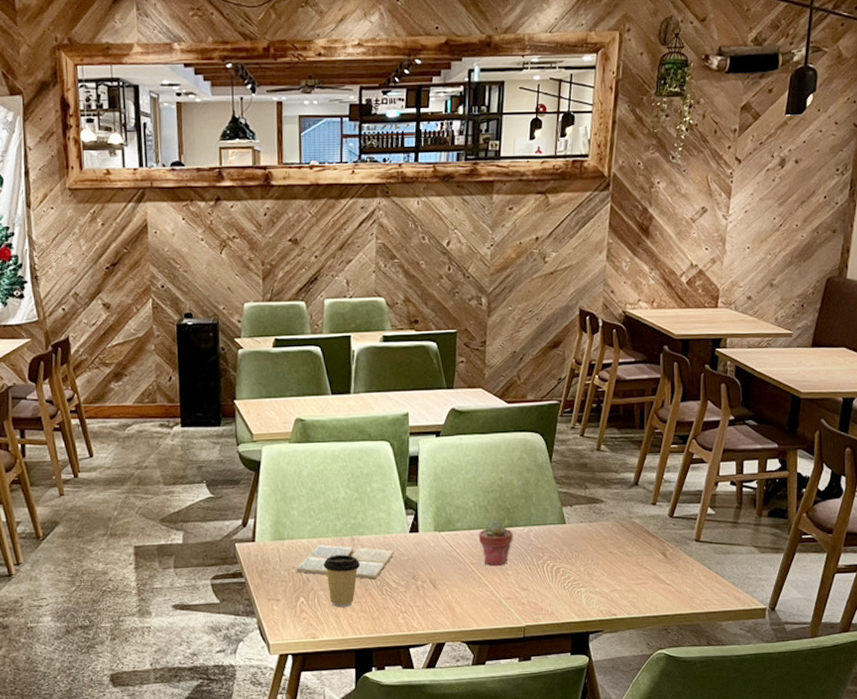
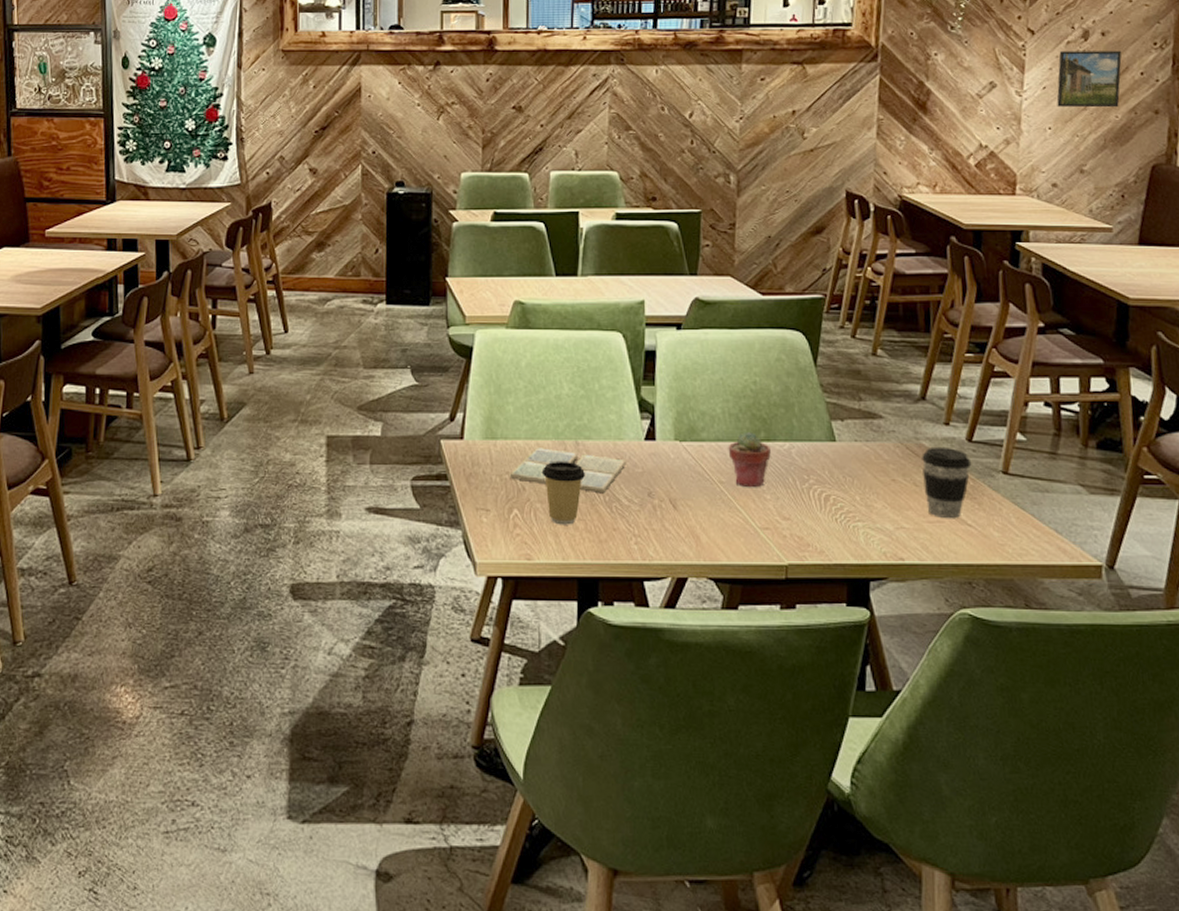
coffee cup: none [633,523,672,581] -> present [922,446,972,519]
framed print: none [755,176,811,229] -> present [1056,50,1122,108]

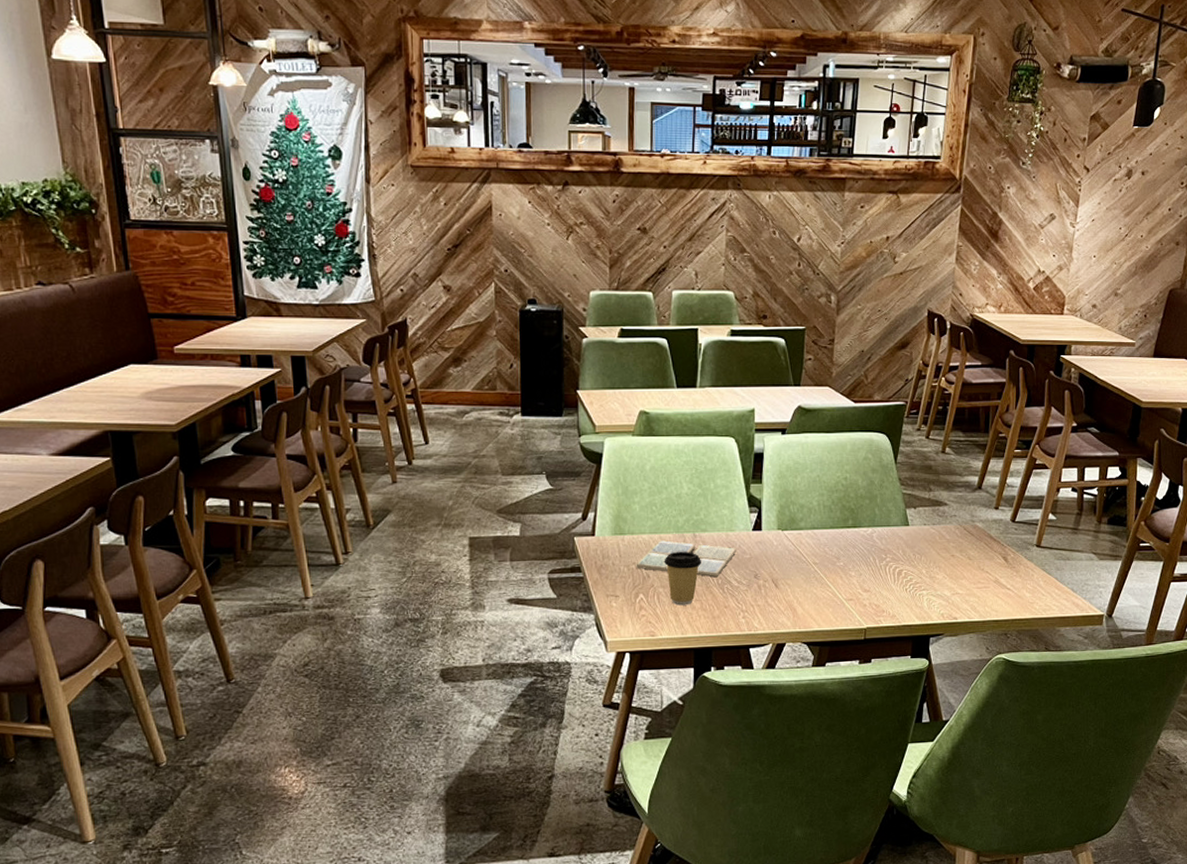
potted succulent: present [728,432,771,487] -> none [821,521,856,566]
coffee cup: present [922,446,972,519] -> none [976,527,1013,585]
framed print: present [1056,50,1122,108] -> none [1102,188,1156,239]

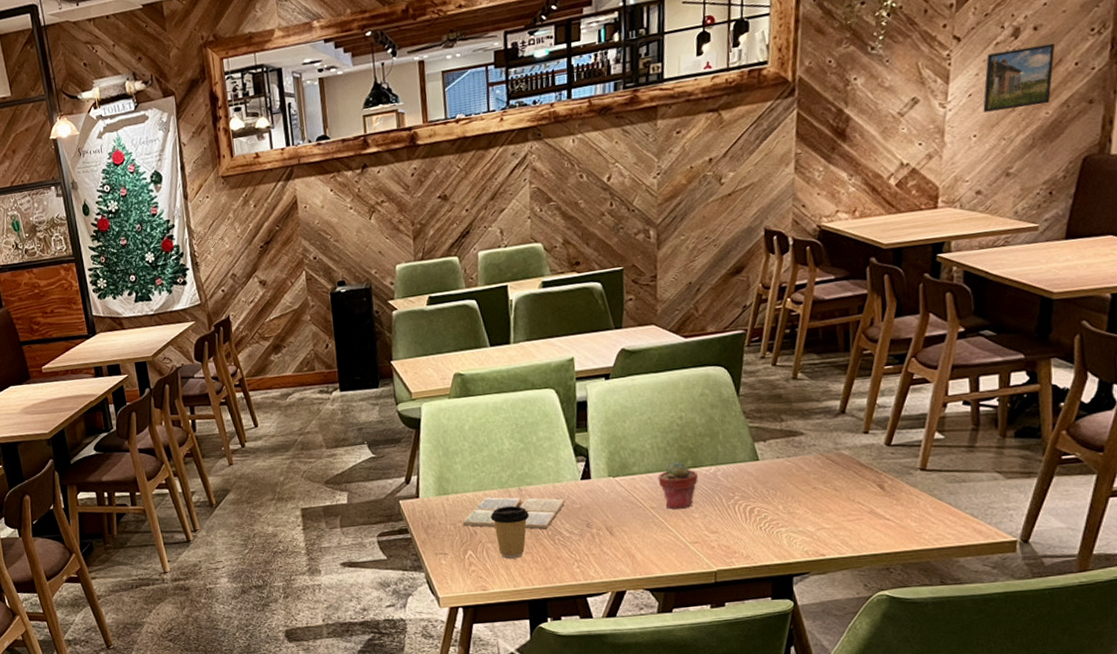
potted succulent: none [821,521,856,566] -> present [657,461,698,509]
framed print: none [1102,188,1156,239] -> present [983,43,1056,113]

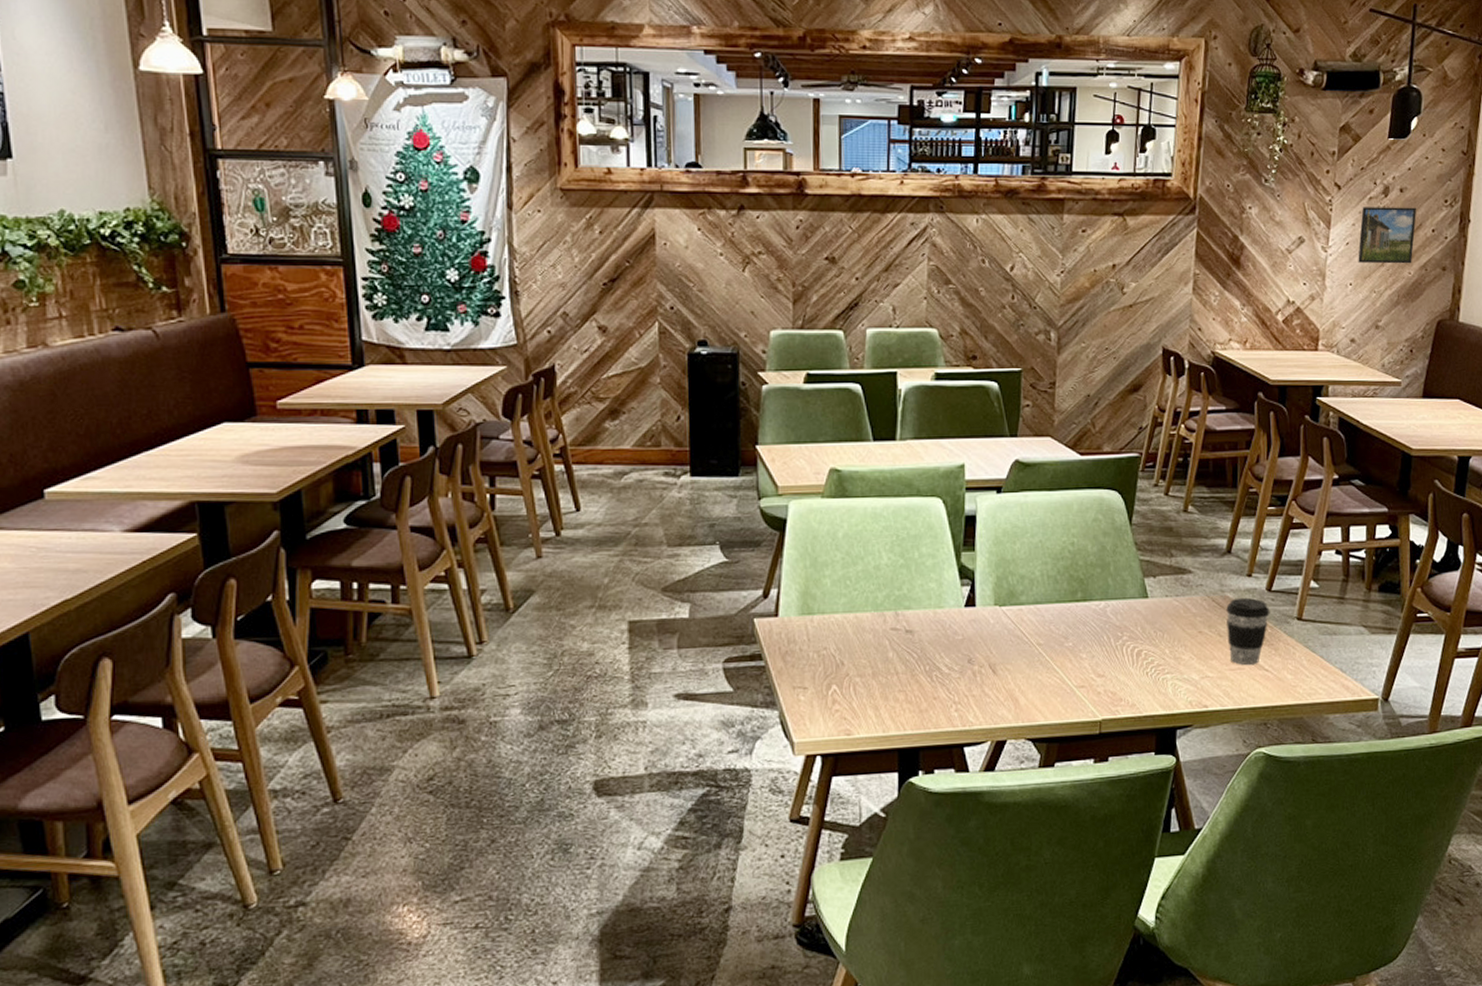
drink coaster: present [462,496,566,530] -> none [827,620,947,664]
coffee cup: present [490,505,530,559] -> none [860,632,906,698]
potted succulent: present [657,461,698,509] -> none [1046,593,1087,647]
coffee cup: none [841,453,890,516] -> present [1226,597,1270,666]

